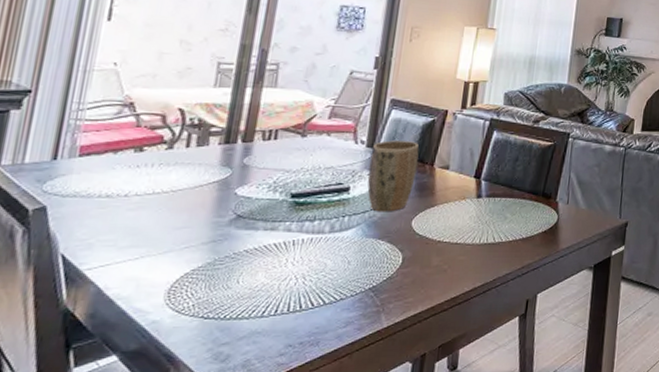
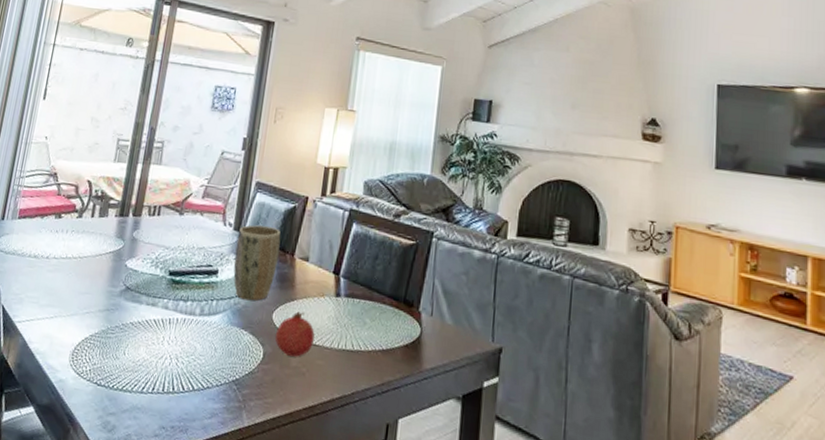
fruit: none [414,216,456,257] -> present [275,311,315,357]

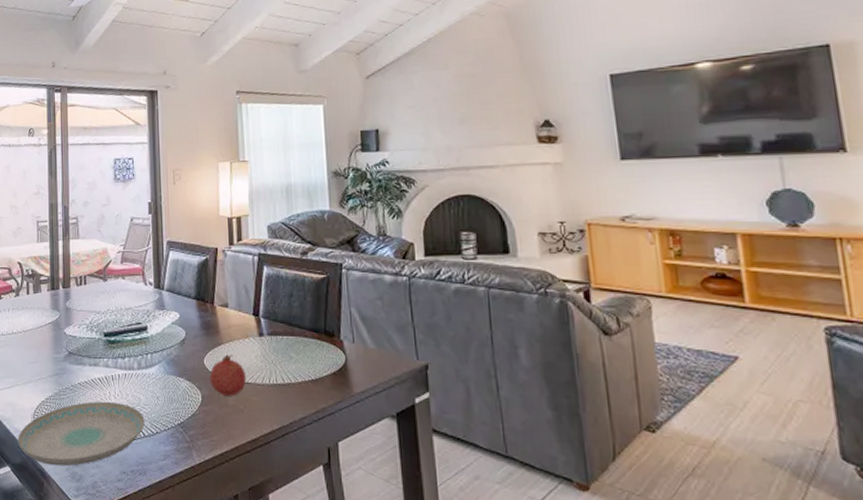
plate: none [48,344,197,414] -> present [18,401,145,466]
plant pot: present [233,225,281,301] -> none [159,281,200,350]

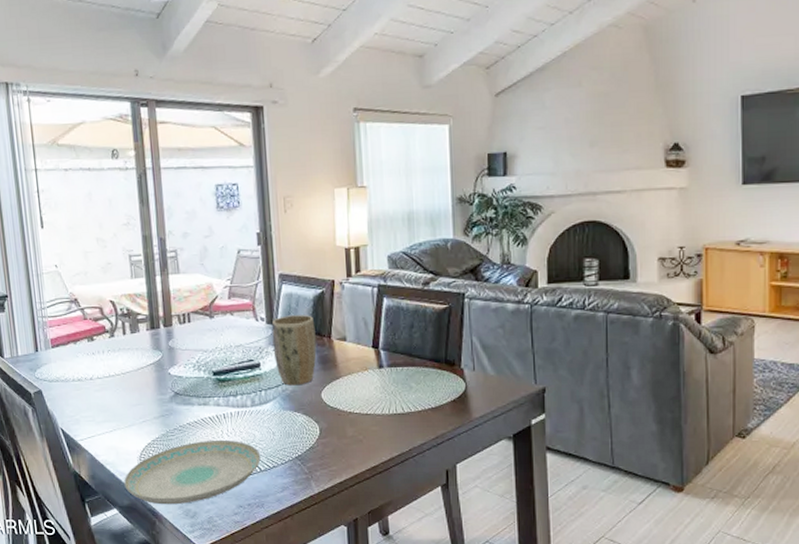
plant pot: none [159,281,200,350] -> present [271,315,317,386]
fruit: present [209,354,246,396] -> none [327,387,365,427]

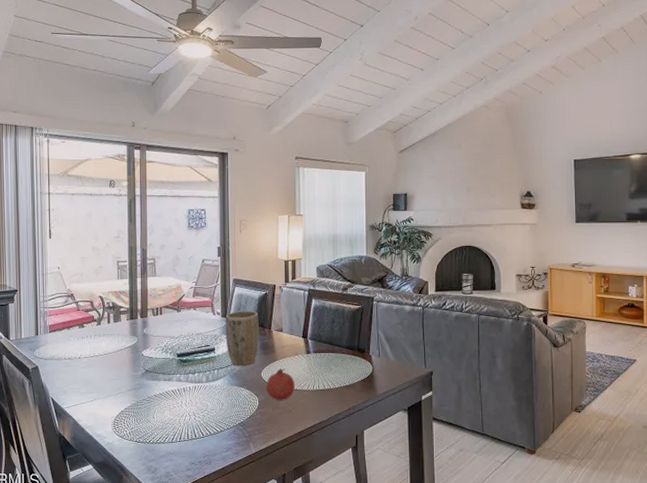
plate: present [124,439,261,505] -> none [99,408,211,462]
fruit: none [327,387,365,427] -> present [265,368,295,400]

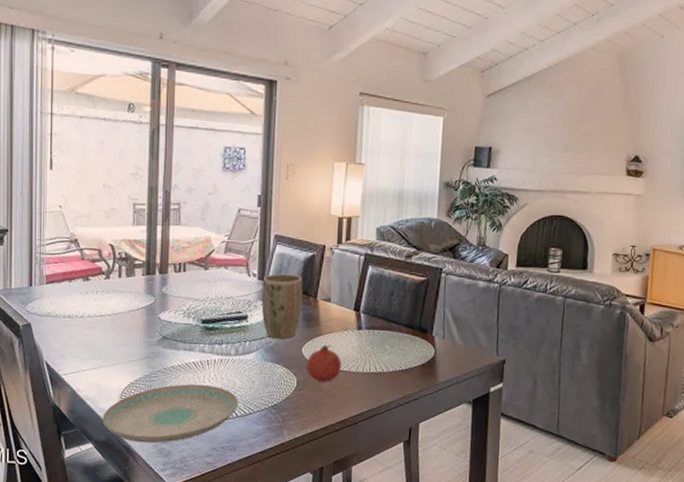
plate: none [99,408,211,462] -> present [102,384,239,443]

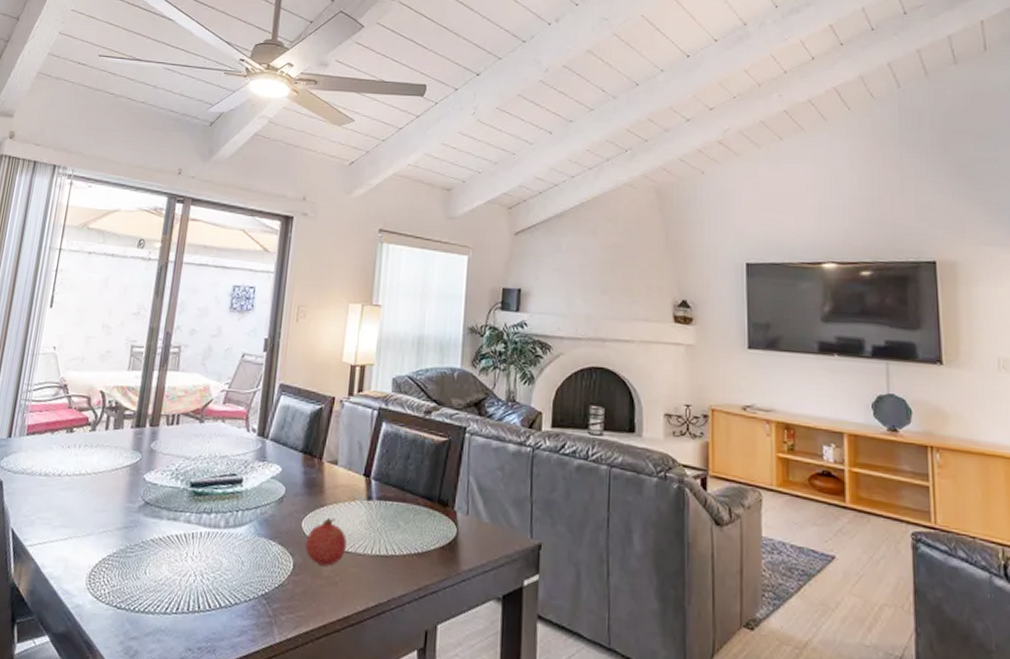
plate: present [102,384,239,443] -> none [64,562,224,639]
plant pot: present [261,274,303,339] -> none [258,429,308,510]

